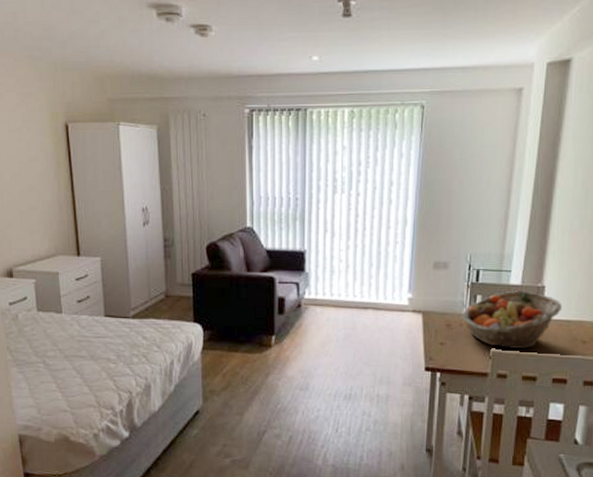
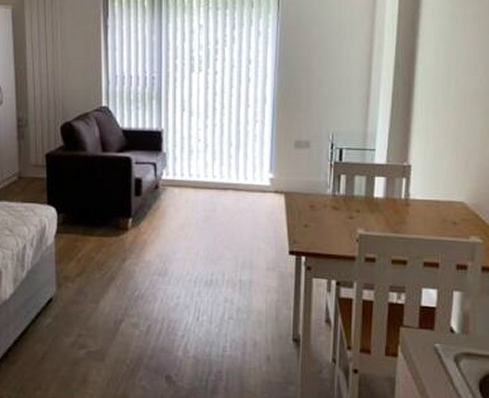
fruit basket: present [461,290,563,350] -> none [325,170,430,232]

